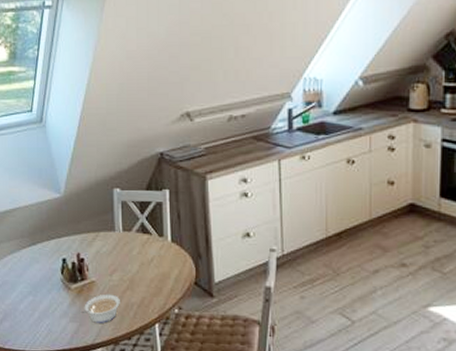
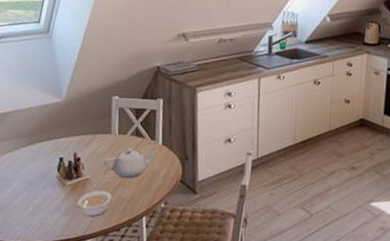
teapot: none [109,246,167,281] -> present [104,148,158,179]

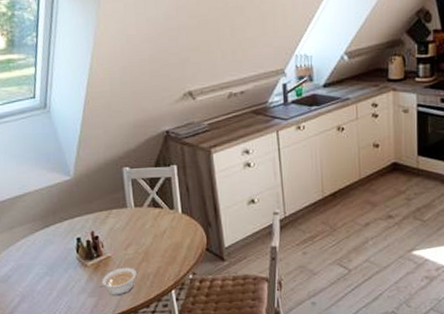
teapot: present [104,148,158,179] -> none [123,220,179,253]

